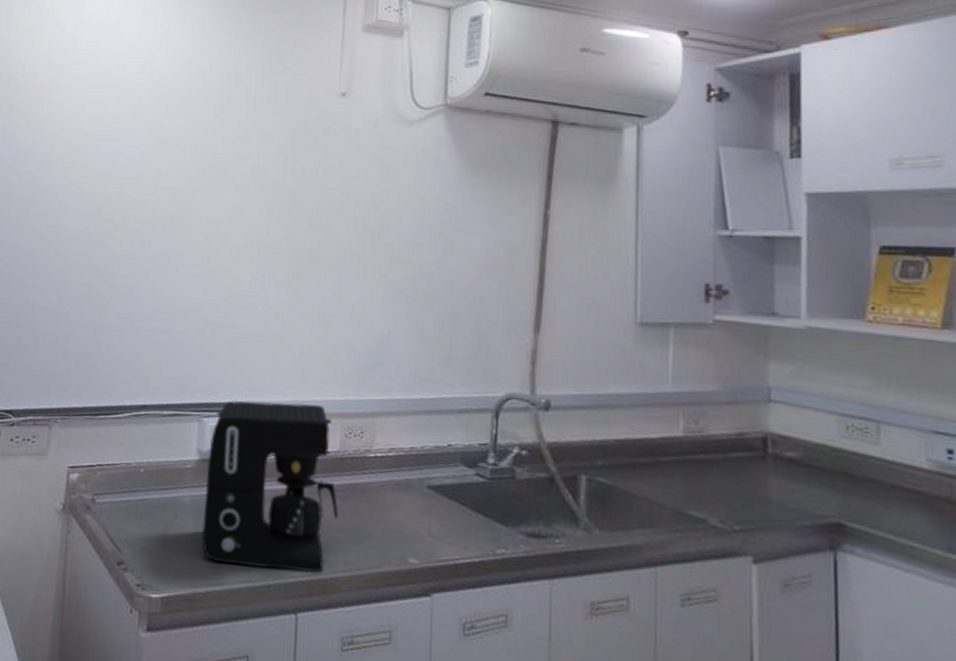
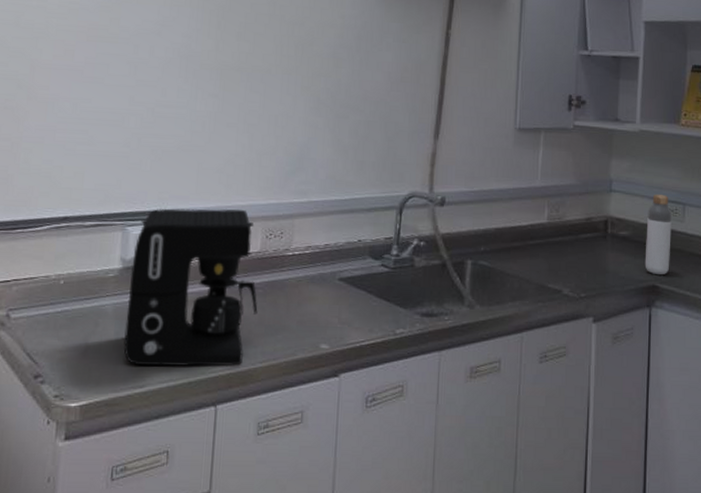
bottle: none [823,407,862,511] -> present [644,193,672,276]

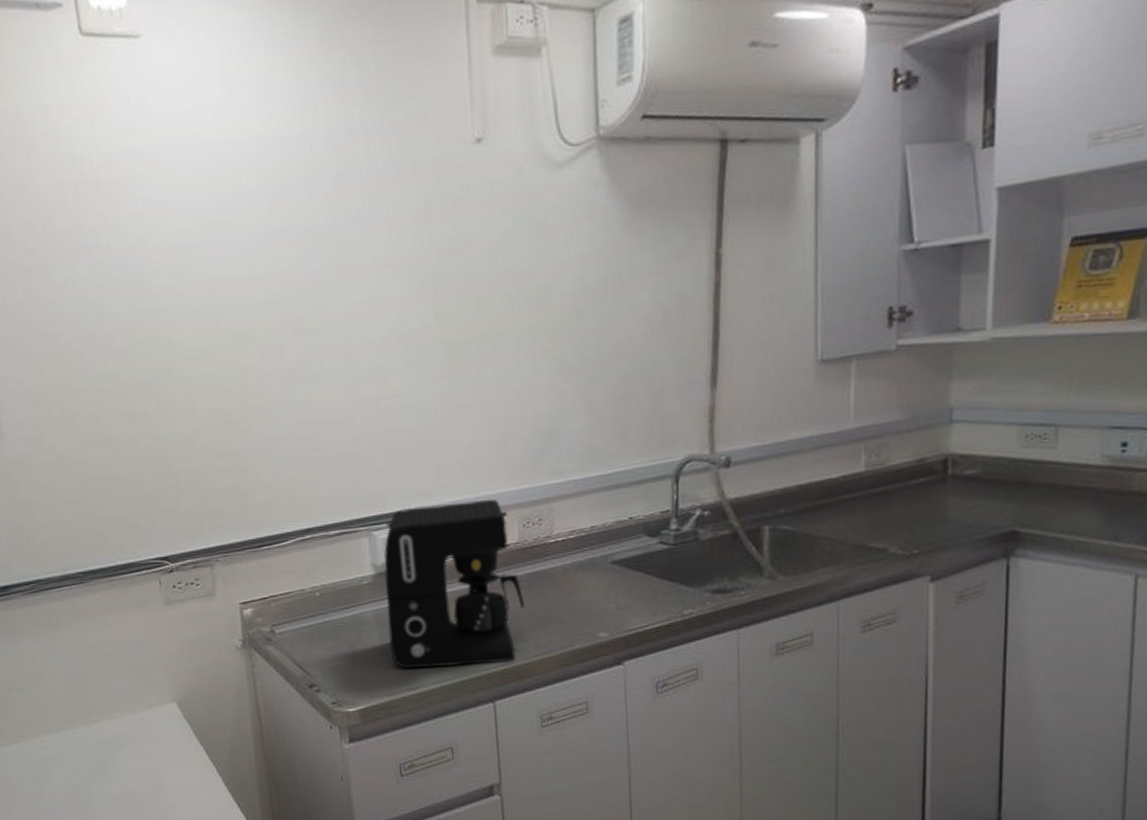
bottle: present [644,193,672,276] -> none [1000,417,1039,518]

